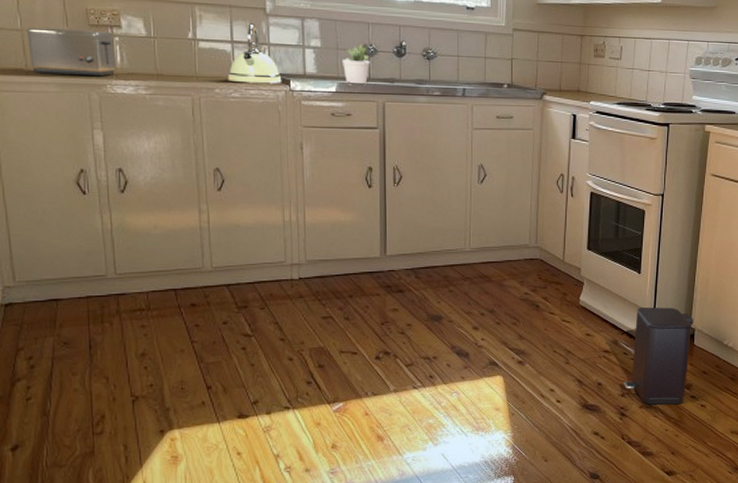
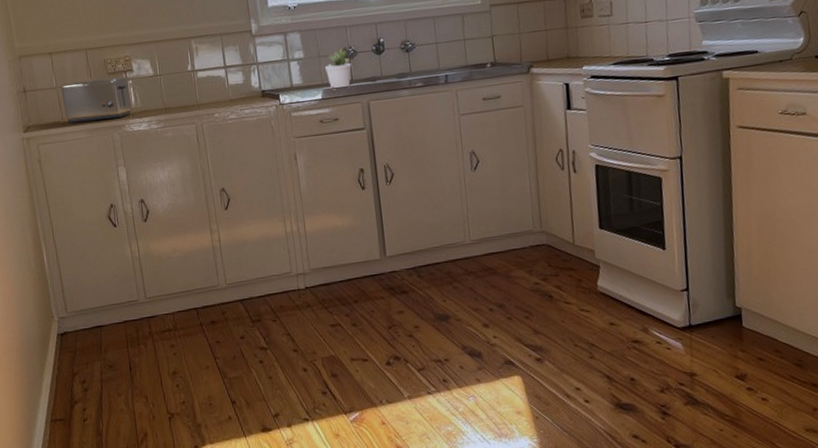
kettle: present [227,23,282,84] -> none [224,46,272,105]
pedal bin: present [623,307,694,405] -> none [660,285,740,401]

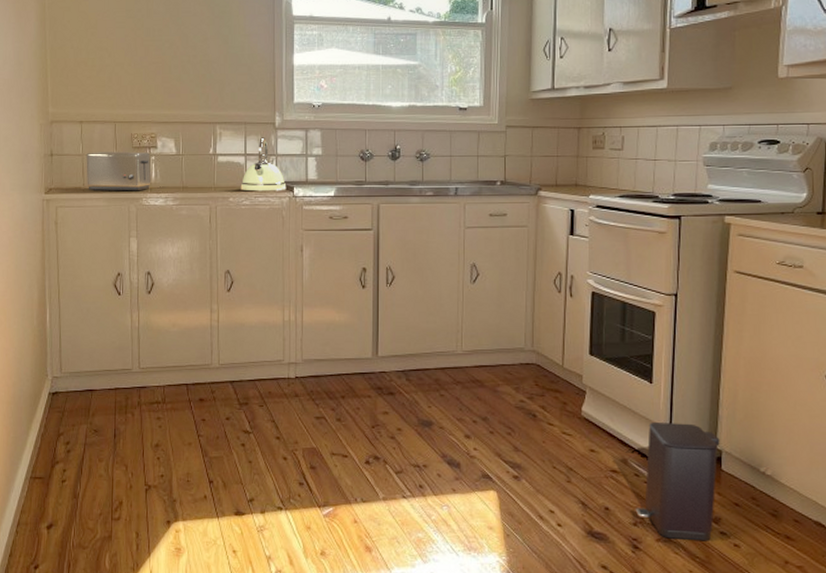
kettle: none [224,46,272,105] -> present [240,137,287,192]
potted plant: present [324,49,352,91] -> none [340,151,366,189]
pedal bin: none [660,285,740,401] -> present [635,423,720,541]

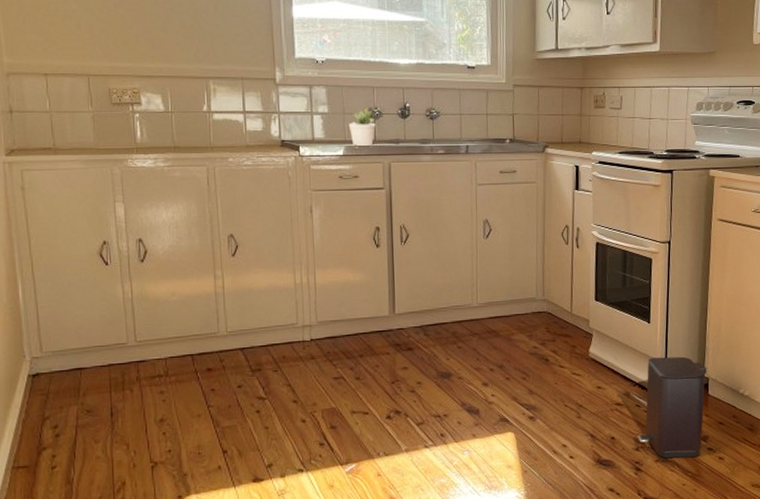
toaster: present [86,151,151,191] -> none [55,108,136,152]
kettle: present [240,137,287,192] -> none [240,94,292,151]
potted plant: none [340,151,366,189] -> present [348,108,376,148]

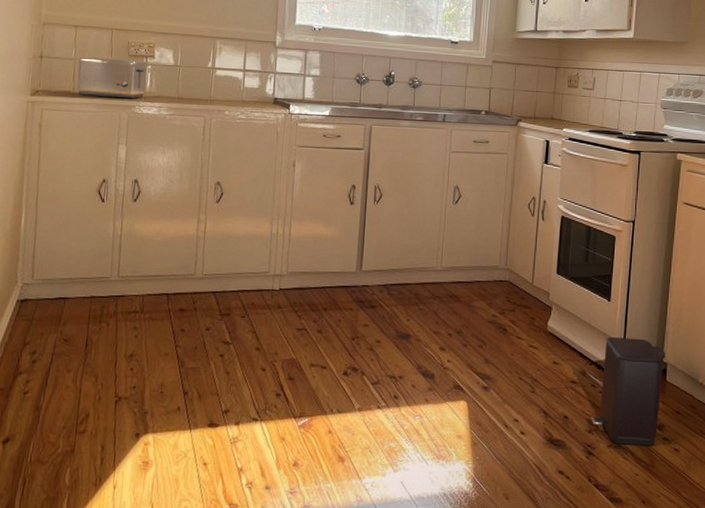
toaster: none [55,108,136,152] -> present [77,57,147,99]
potted plant: present [348,108,376,148] -> none [336,74,362,111]

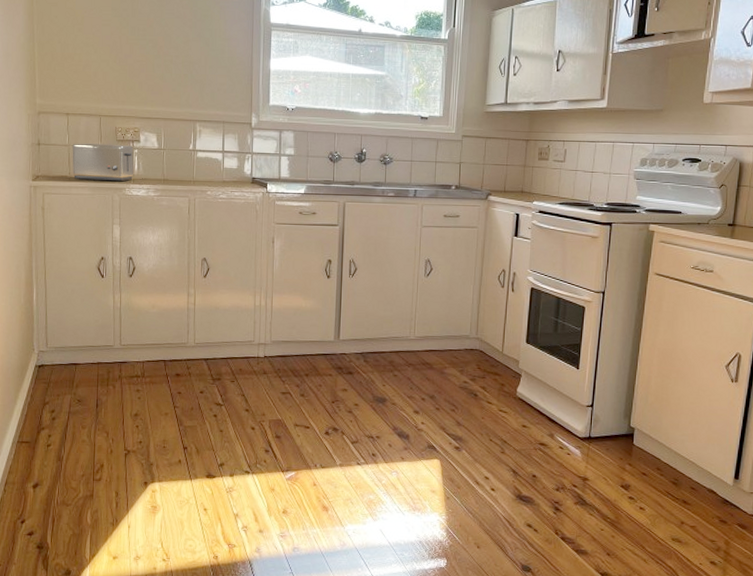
pedal bin: present [590,337,666,447] -> none [558,403,633,505]

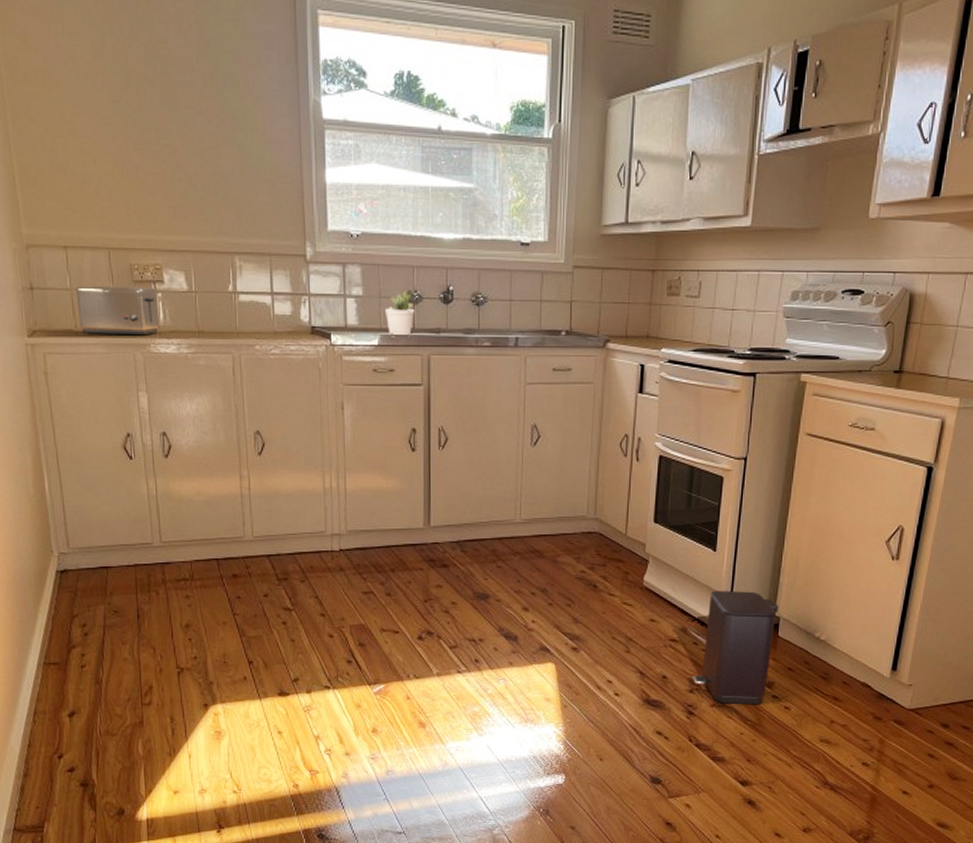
potted plant: none [310,152,335,188] -> present [384,291,415,338]
pedal bin: none [558,403,633,505] -> present [692,591,779,705]

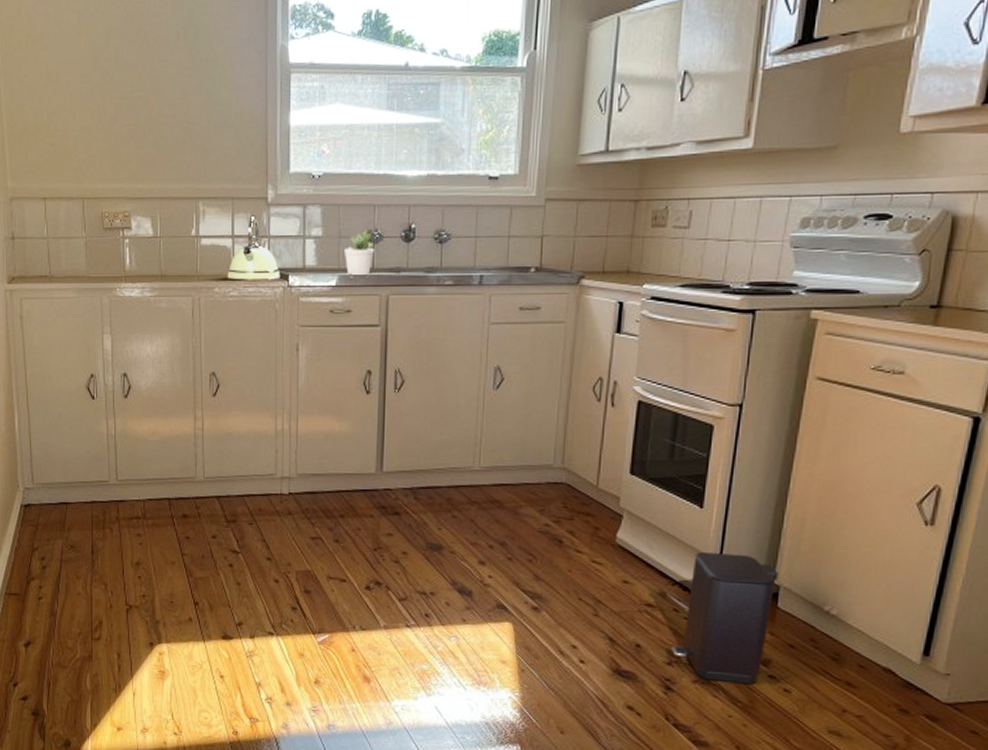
toaster: present [75,286,159,336] -> none [52,233,124,281]
kettle: none [267,272,323,339] -> present [227,215,281,281]

